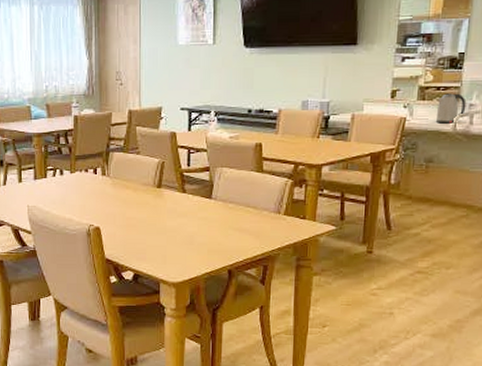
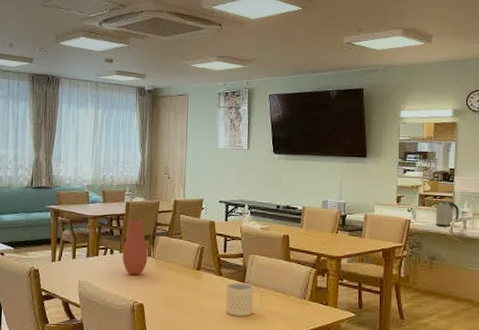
vase: none [73,133,102,197] -> present [122,218,148,276]
mug: none [191,199,232,235] -> present [226,282,262,317]

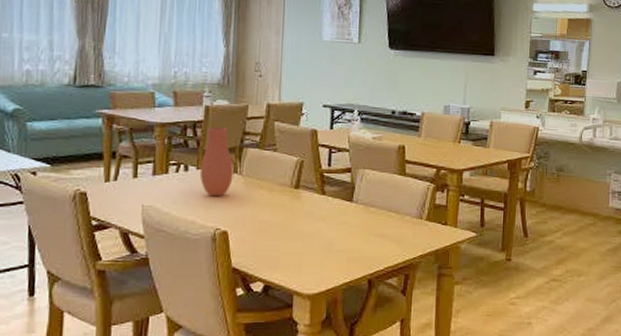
mug: present [226,282,262,317] -> none [330,201,373,242]
kettle: present [435,201,460,227] -> none [564,107,590,135]

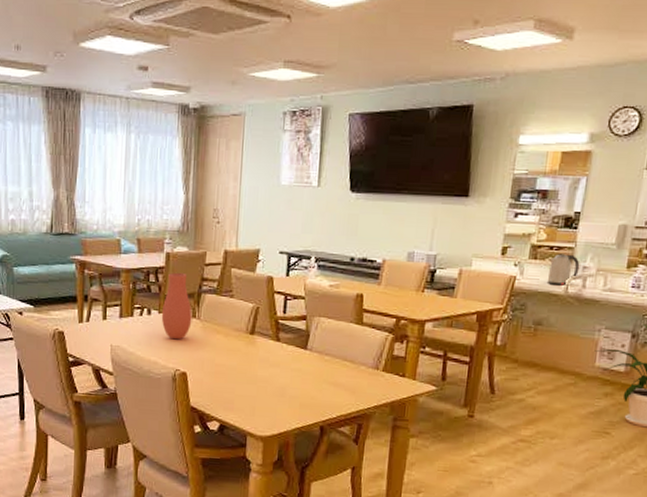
kettle: none [564,107,590,135] -> present [547,253,580,286]

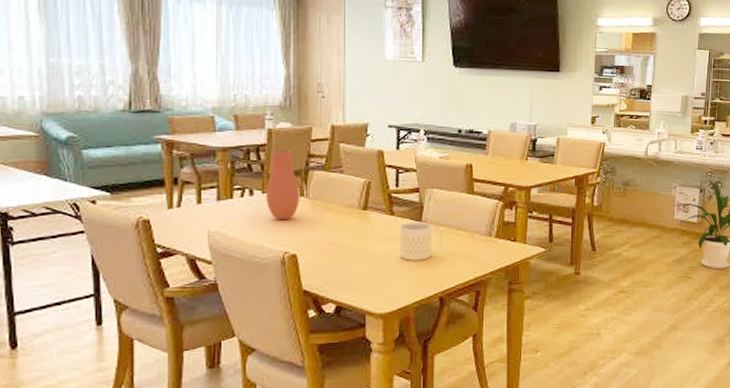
mug: none [283,349,327,389] -> present [400,221,442,261]
kettle: present [547,253,580,286] -> none [630,121,655,150]

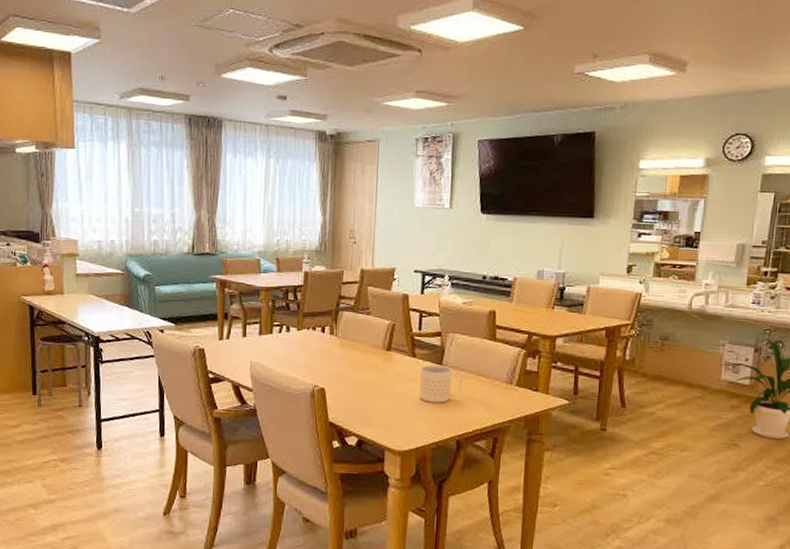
vase: present [265,149,300,221] -> none [300,290,330,356]

